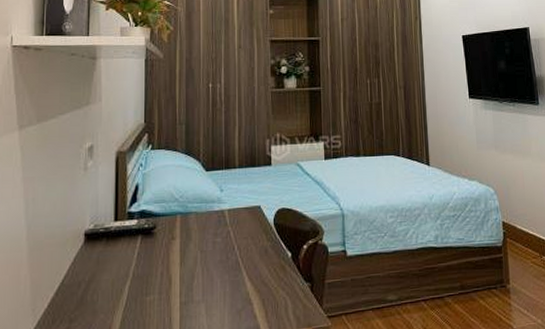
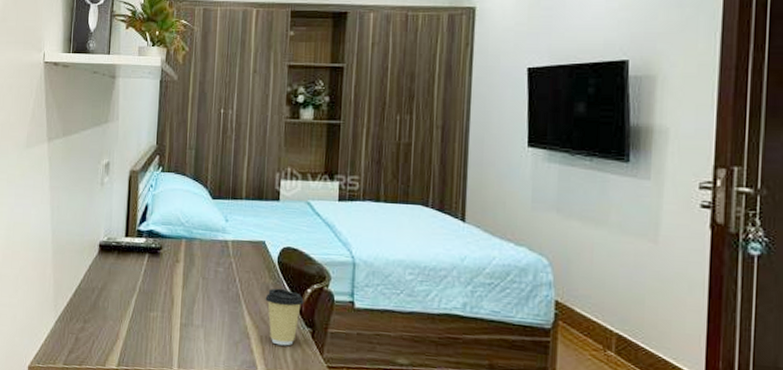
coffee cup: none [264,249,301,305] -> present [265,288,304,346]

